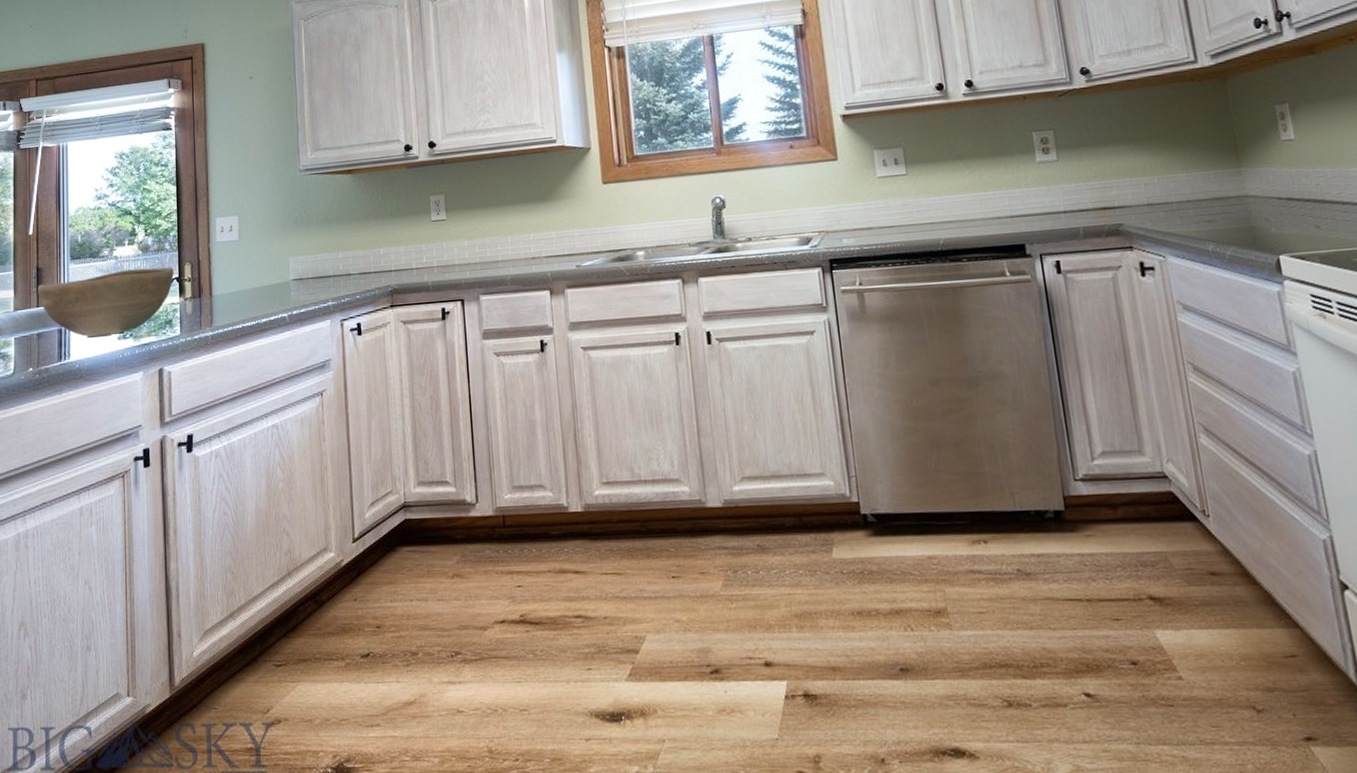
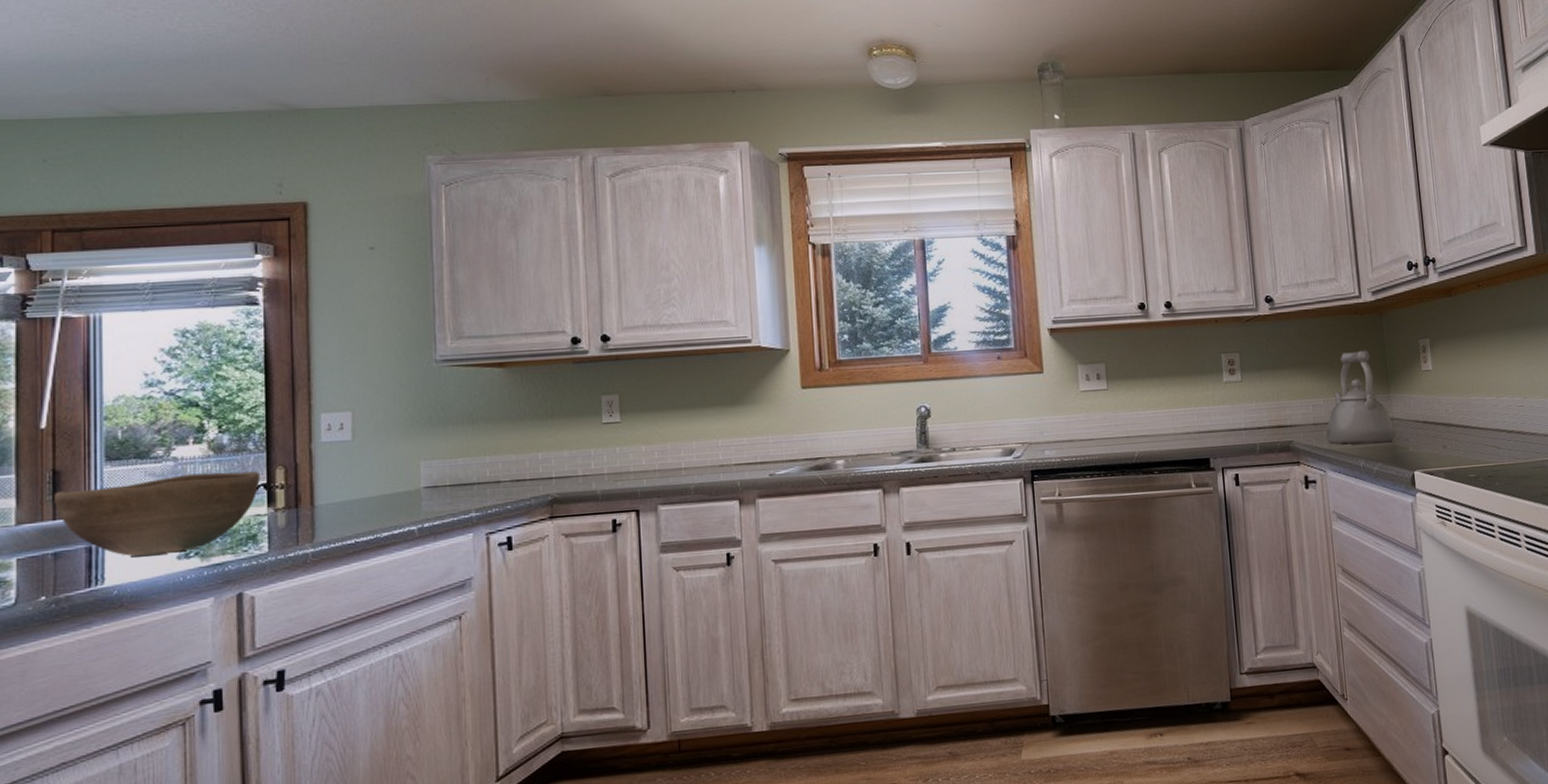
kettle: none [1163,120,1252,227] -> present [1326,350,1396,445]

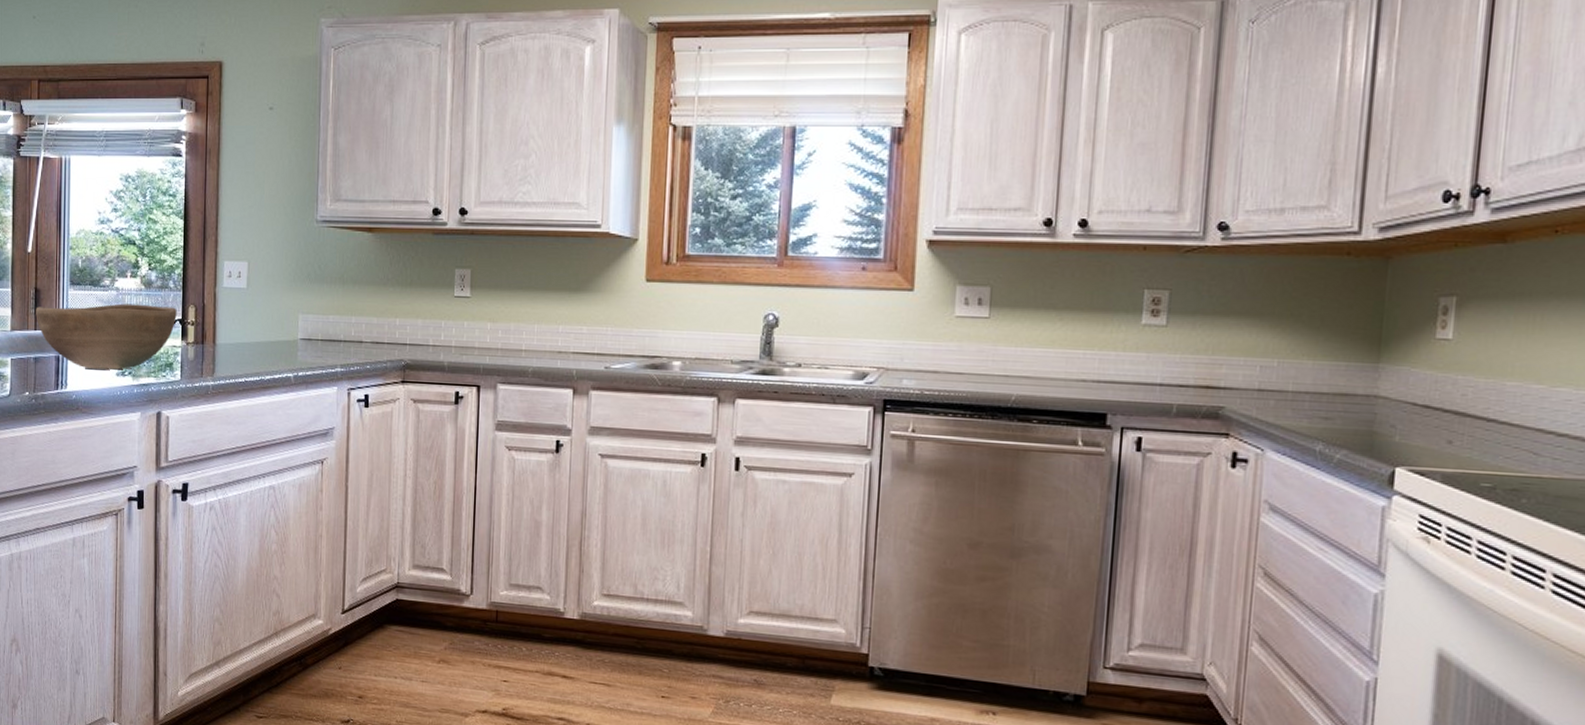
kettle: present [1326,350,1396,445] -> none [1272,303,1377,426]

